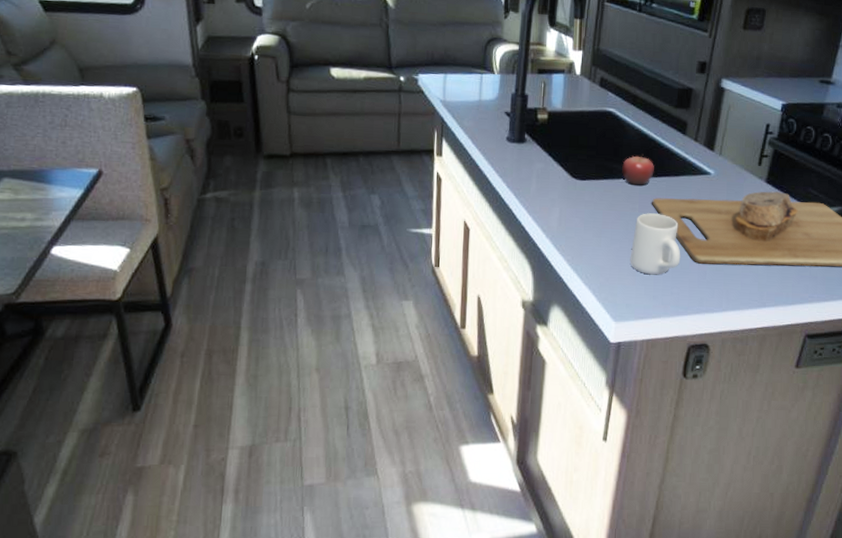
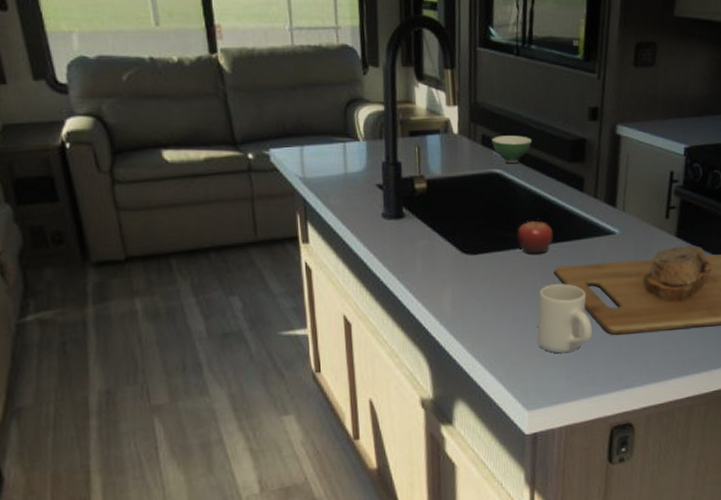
bowl: none [609,79,644,105] -> present [491,136,532,164]

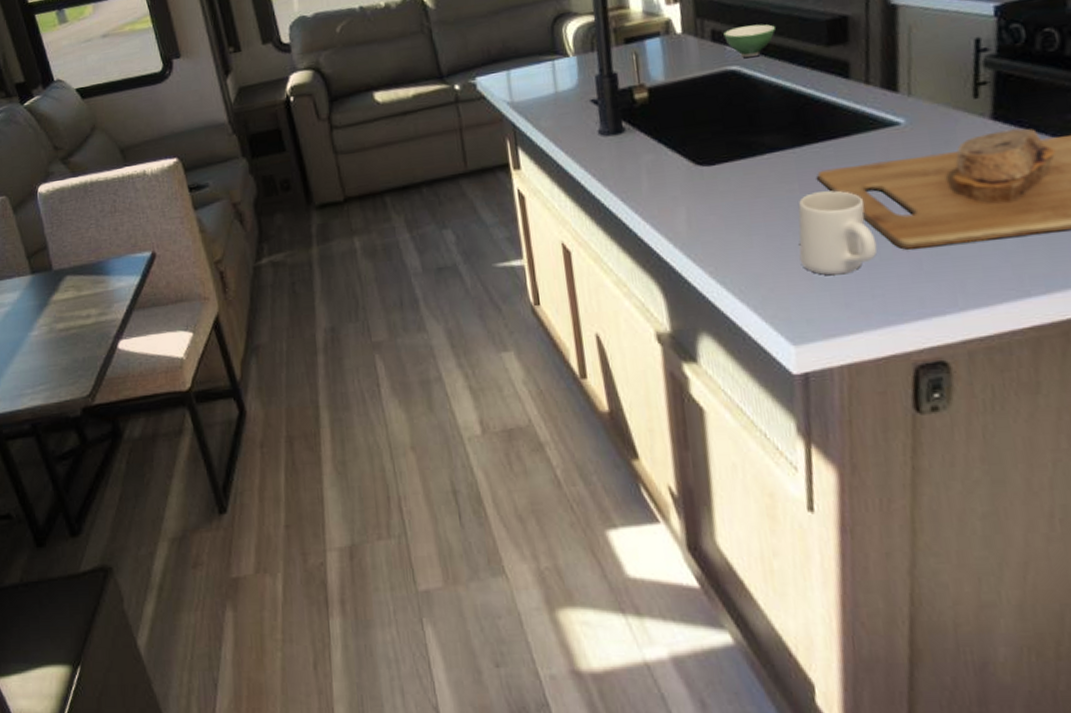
fruit: present [517,219,553,254] -> none [763,117,813,159]

